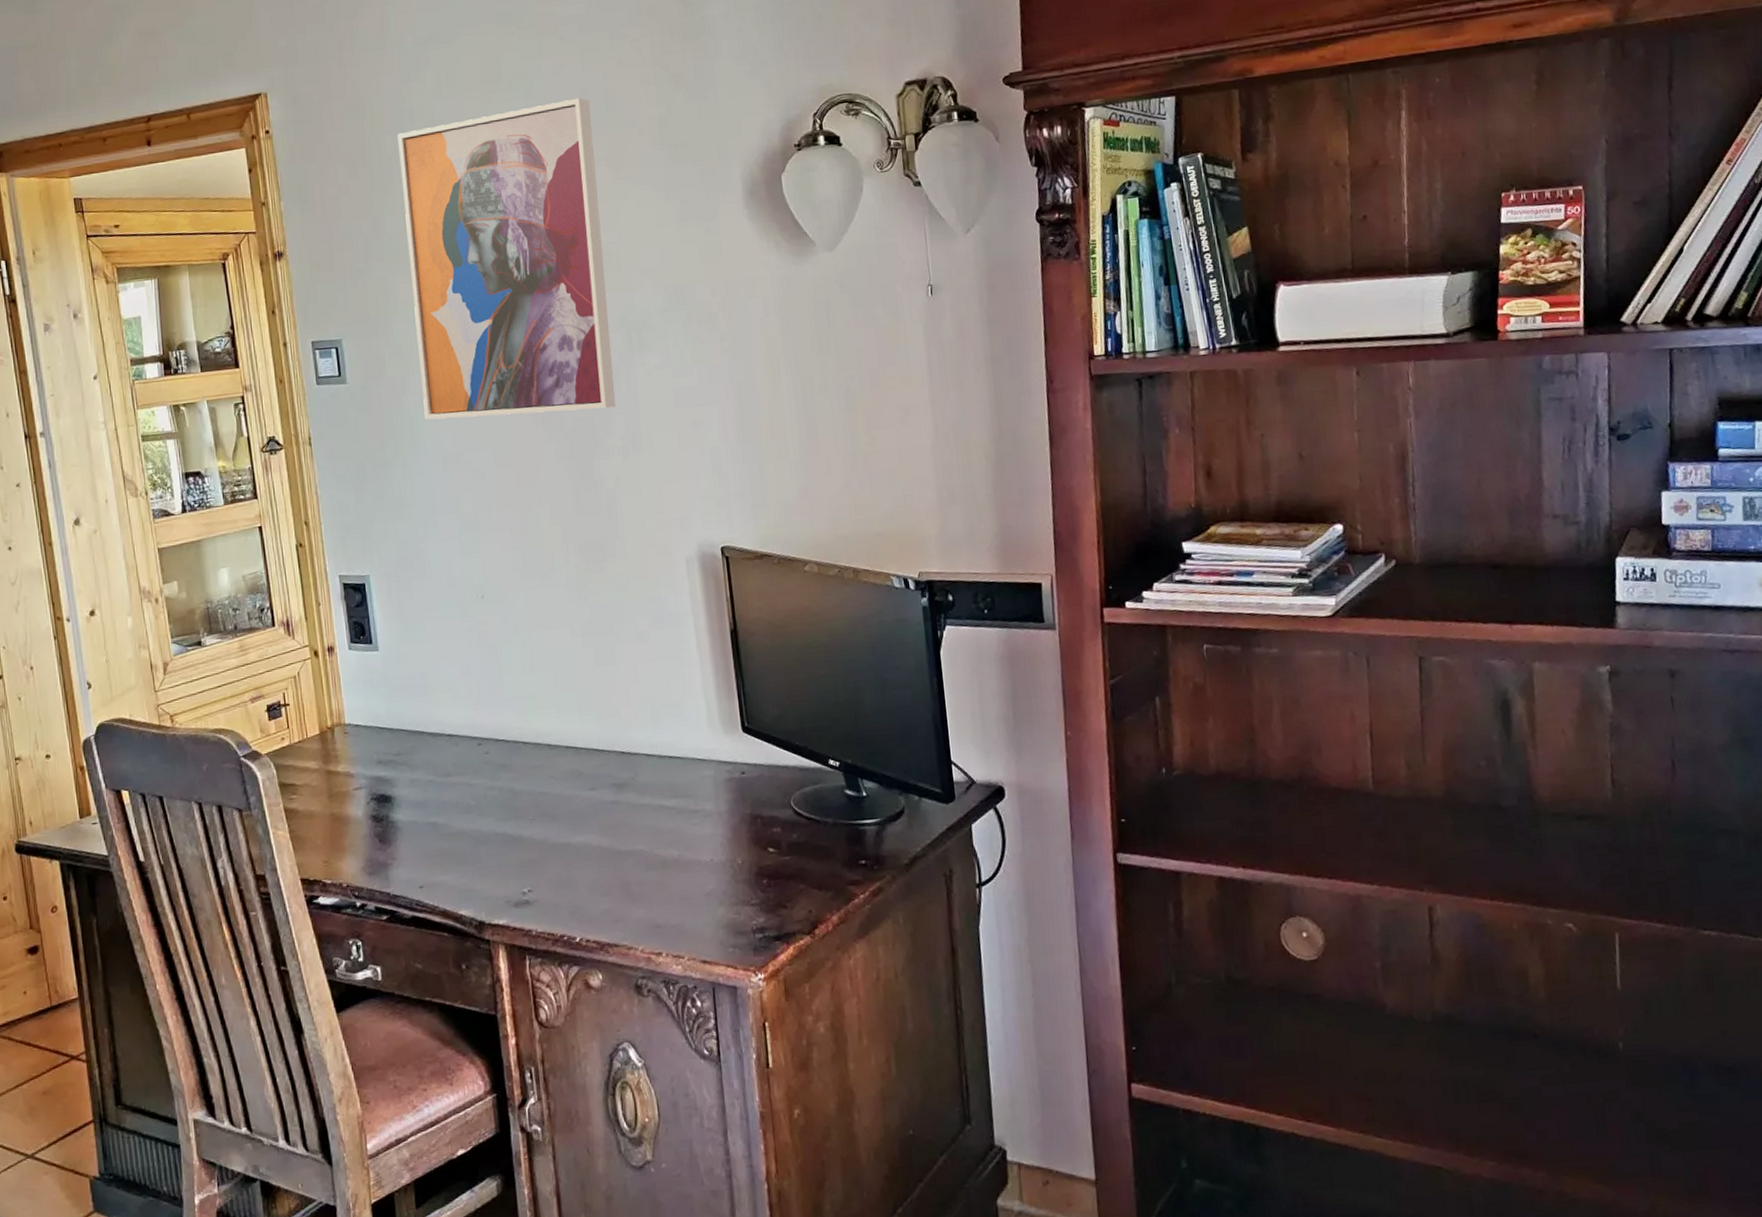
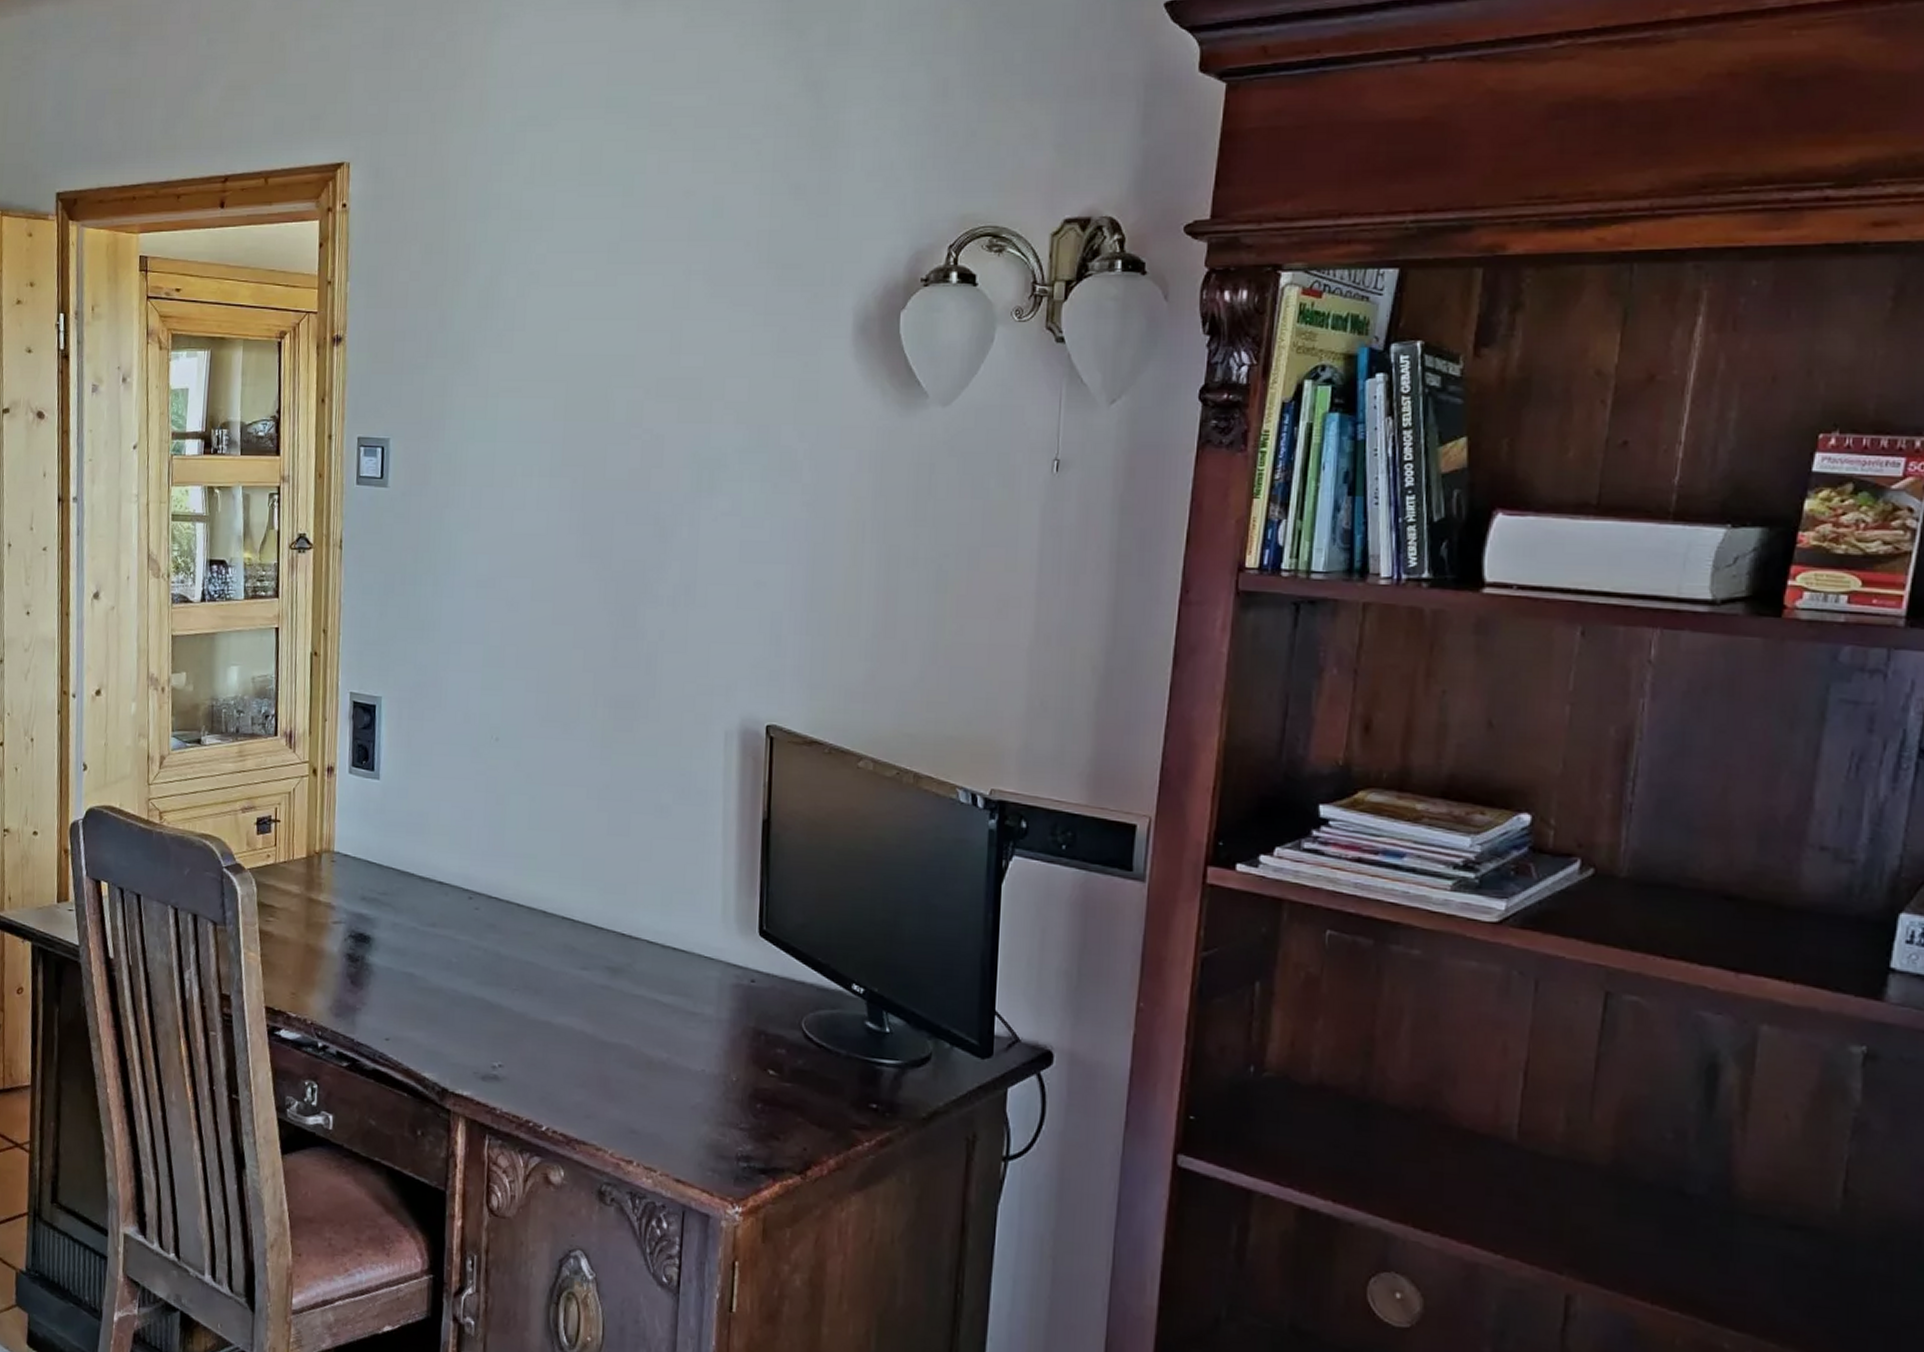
wall art: present [397,98,616,420] -> none [464,201,695,552]

